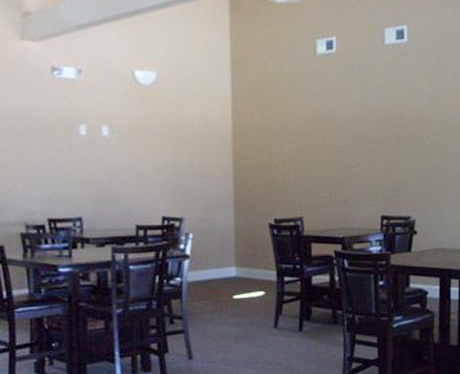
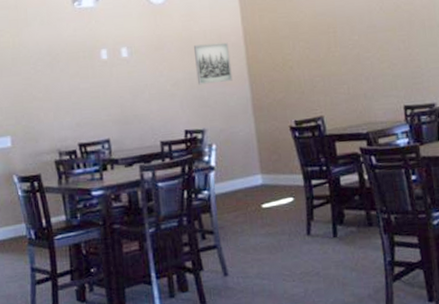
wall art: none [179,132,217,174] -> present [193,42,232,85]

